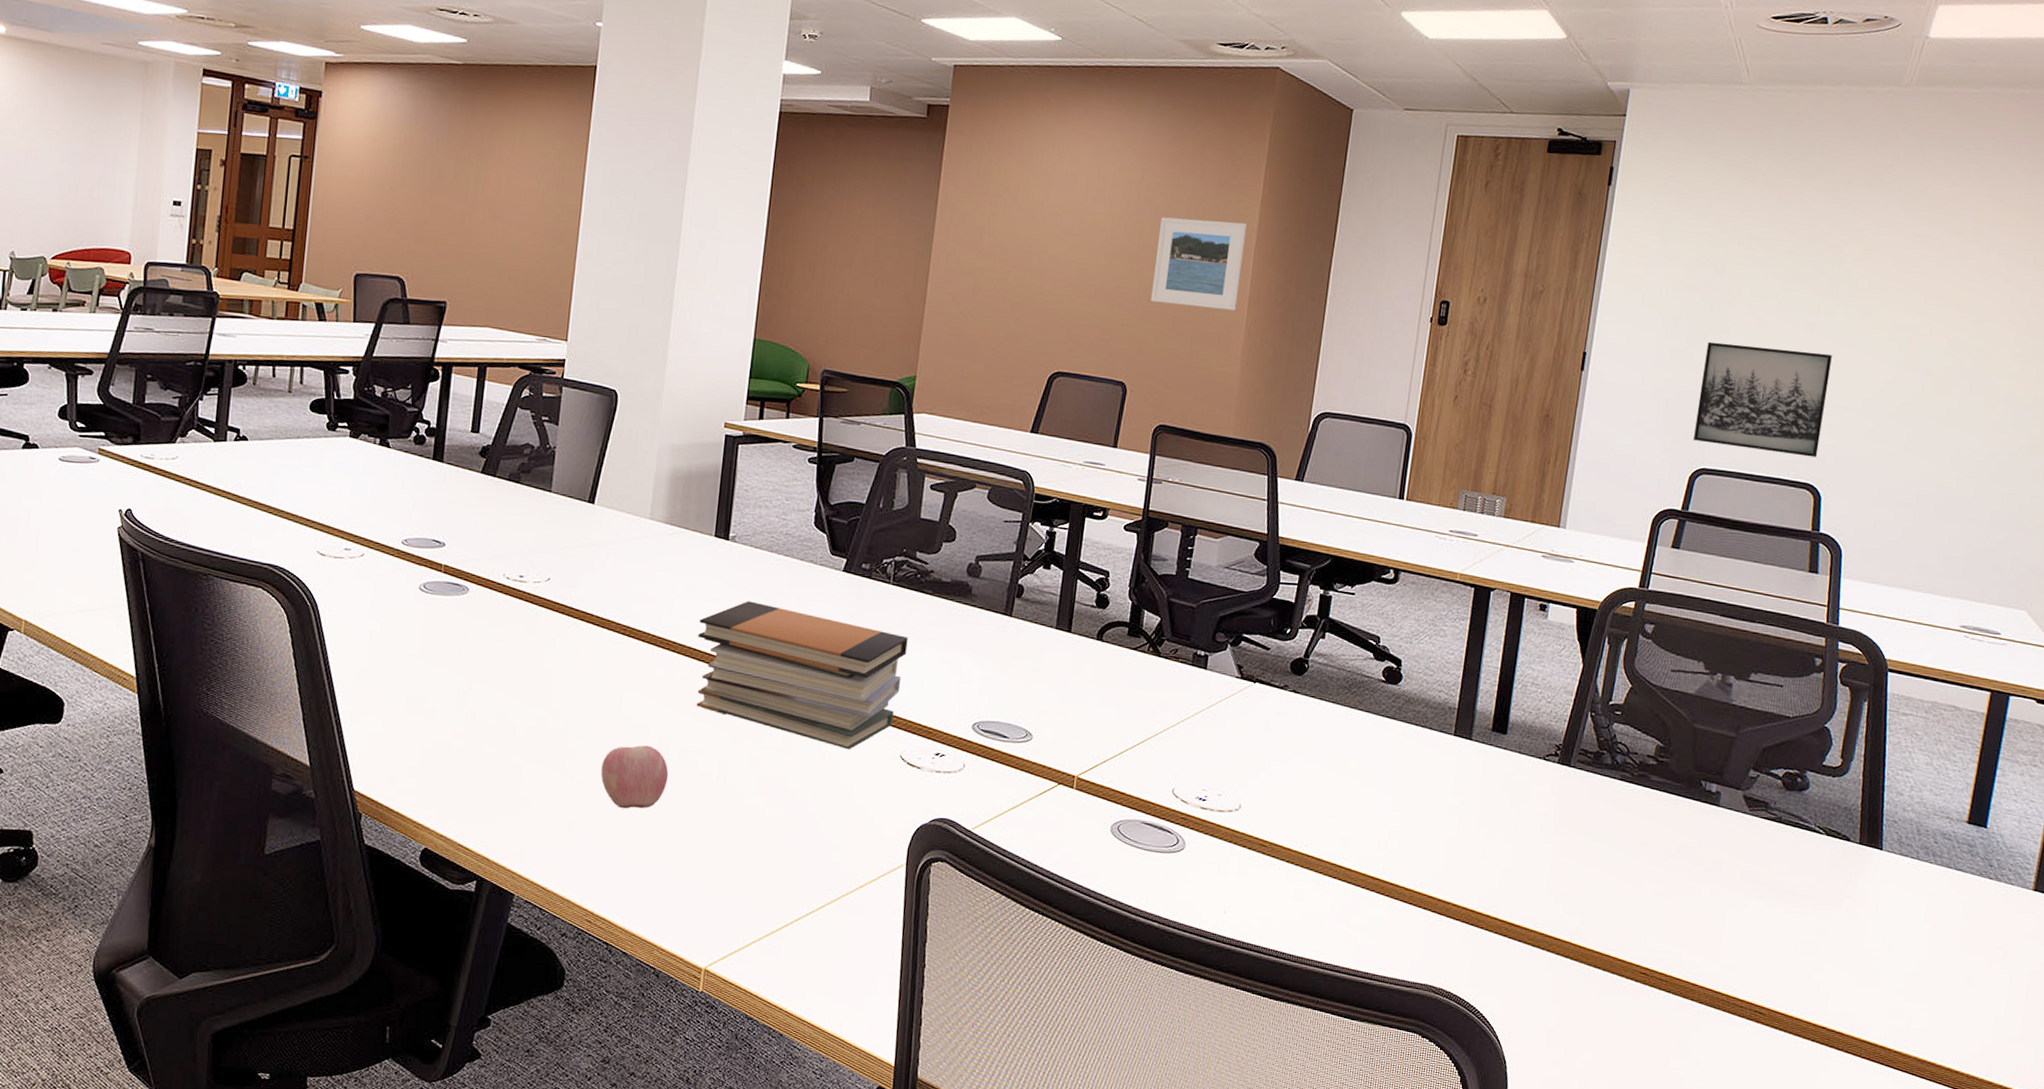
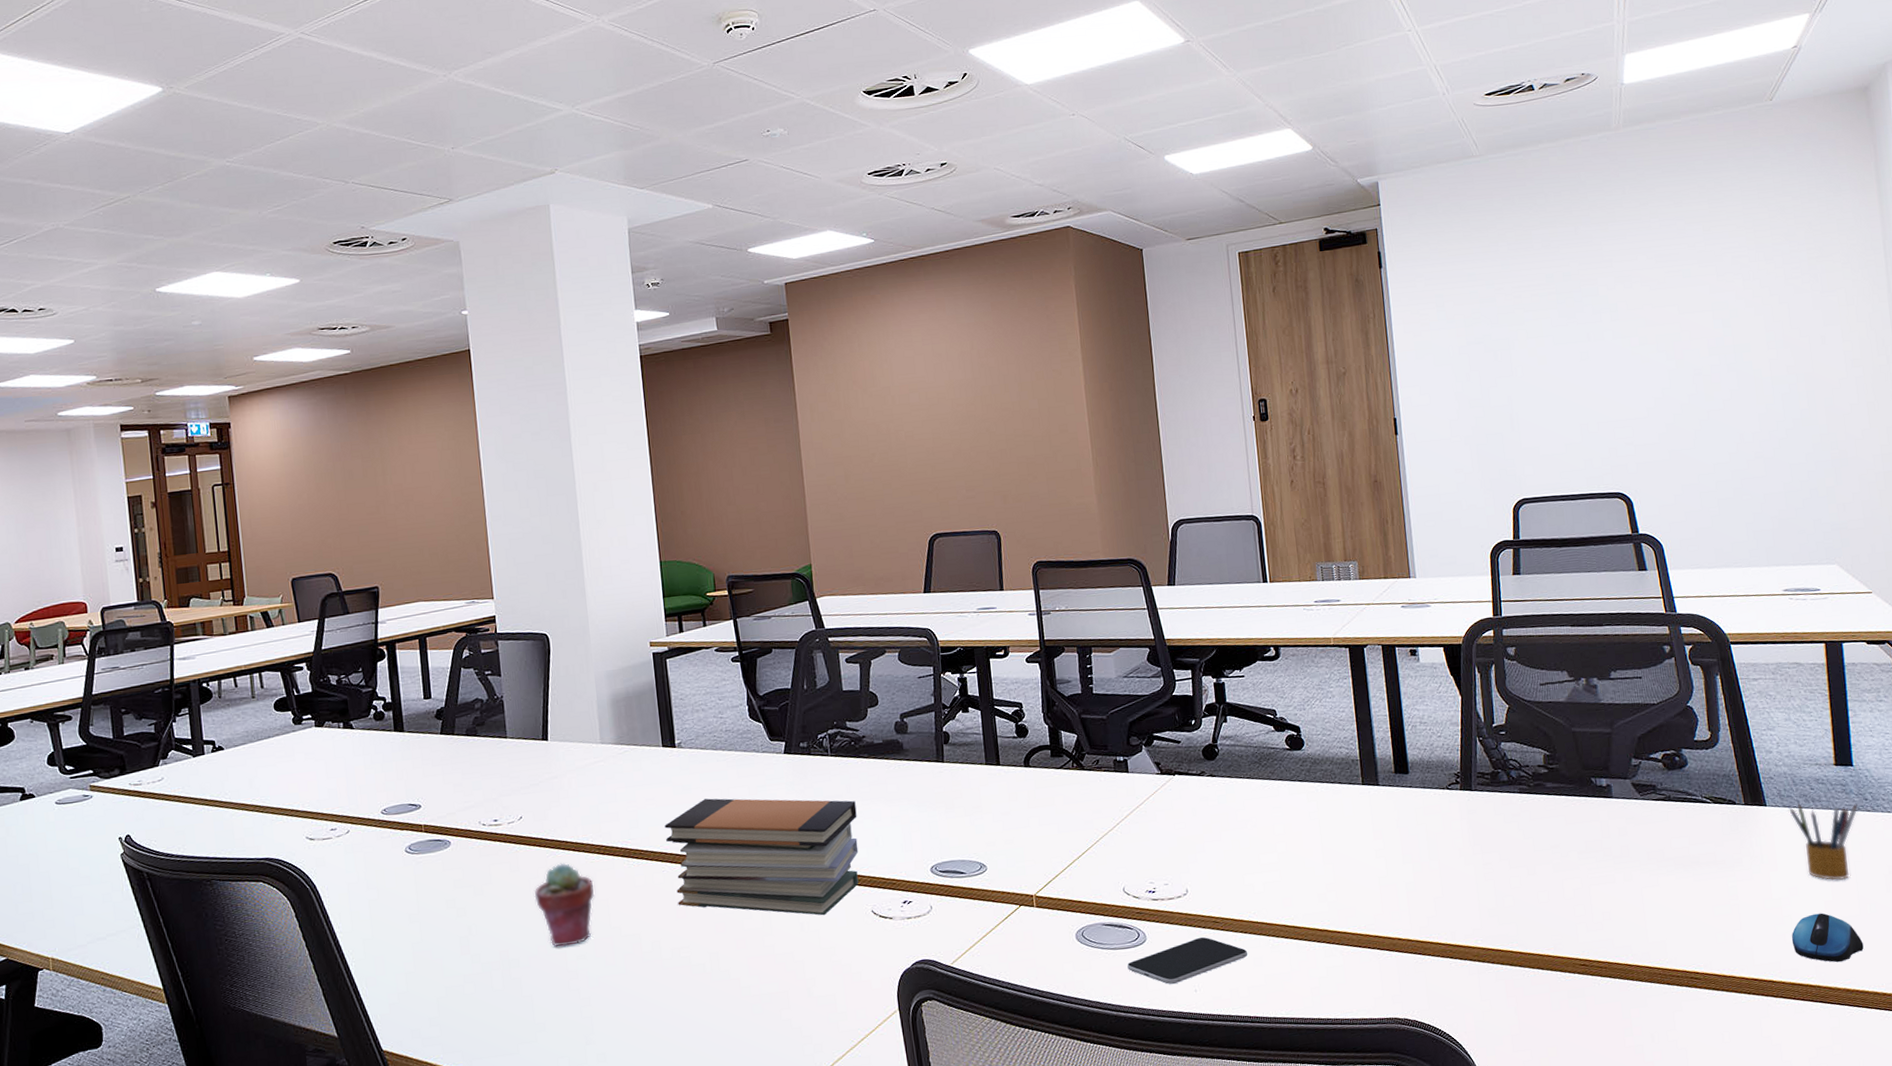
potted succulent: none [546,635,612,724] -> present [534,862,595,947]
apple: present [601,745,669,809] -> none [603,950,667,1015]
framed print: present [1150,217,1248,310] -> none [996,368,1081,454]
smartphone: none [1158,857,1290,901] -> present [1127,937,1248,985]
wall art: present [1694,341,1832,458] -> none [1500,374,1620,476]
computer mouse: none [1872,973,1949,1030] -> present [1791,913,1864,963]
pencil box: none [1905,854,1981,945] -> present [1789,802,1858,881]

